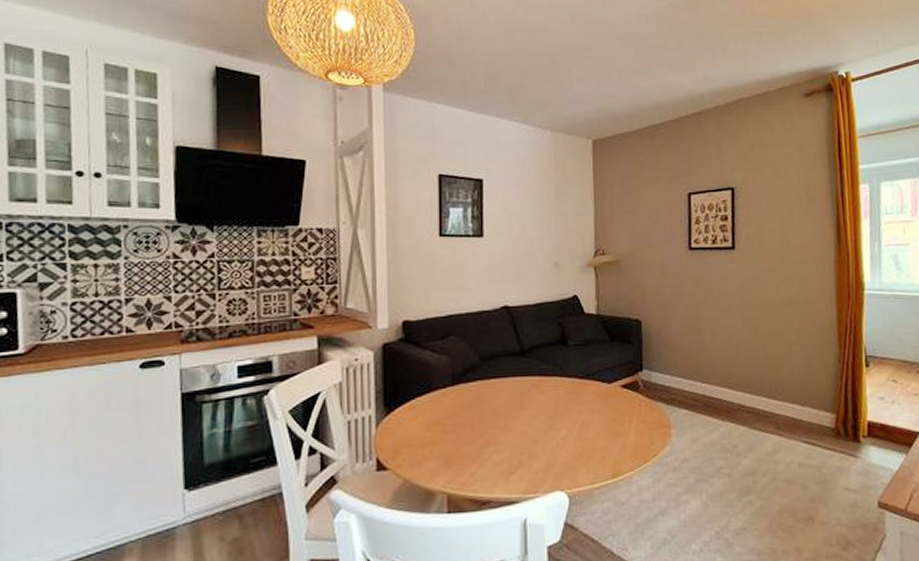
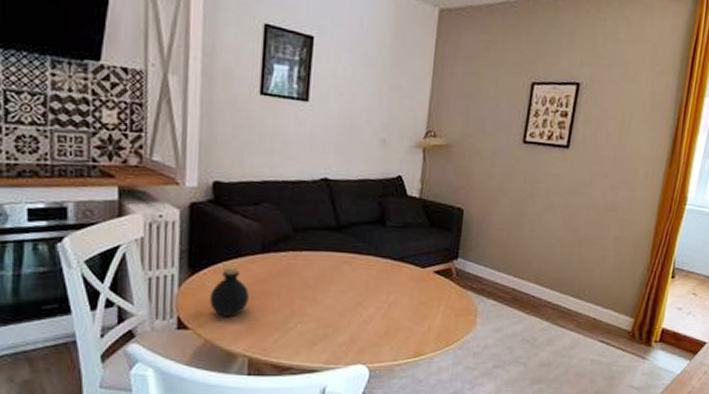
bottle: none [405,400,443,454] -> present [209,265,249,318]

